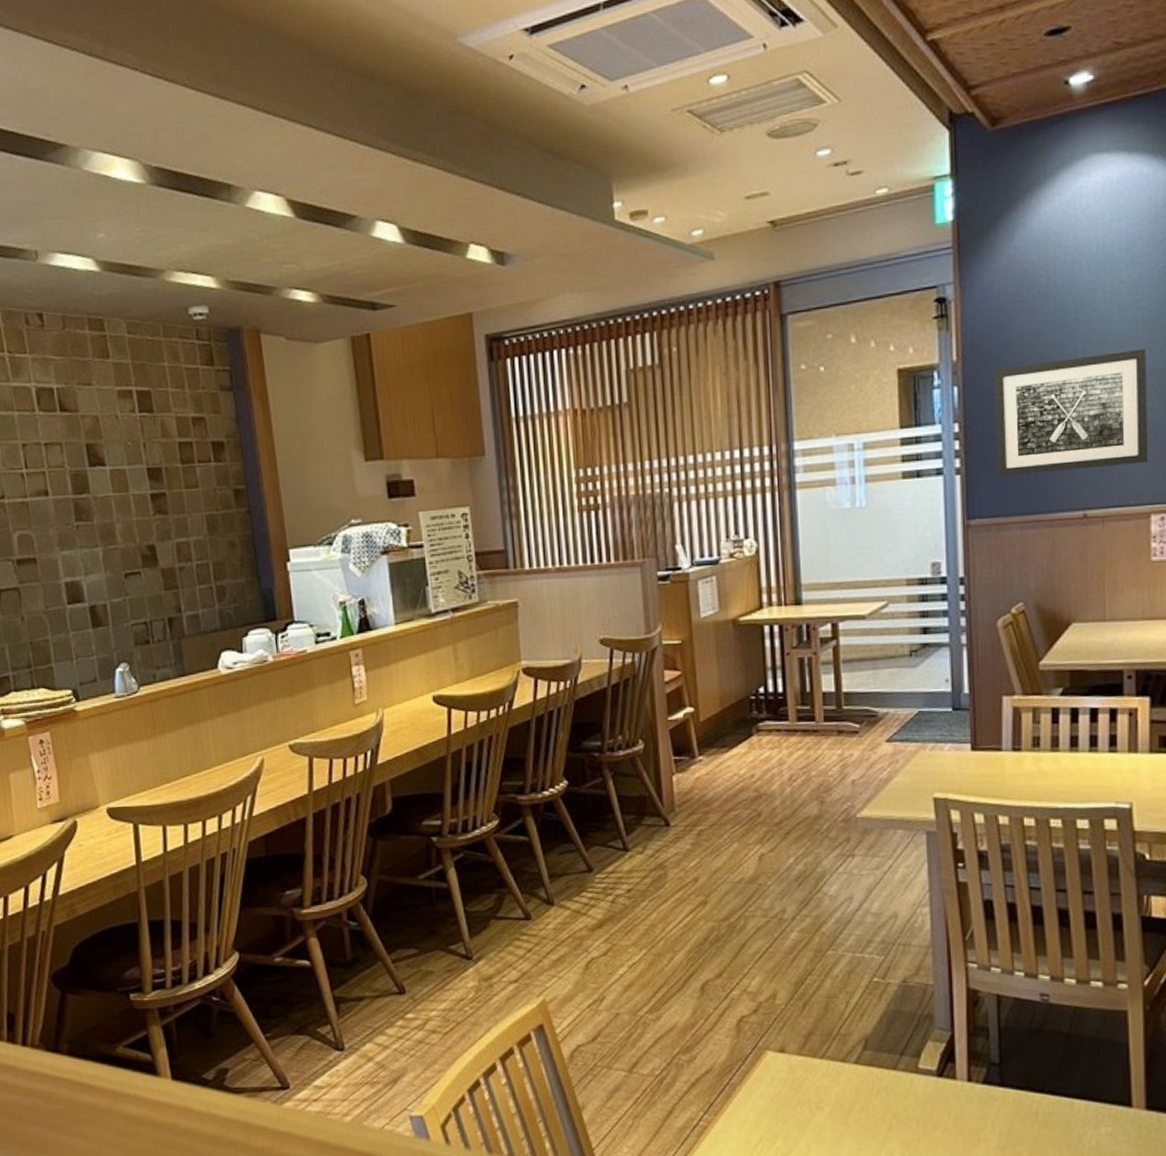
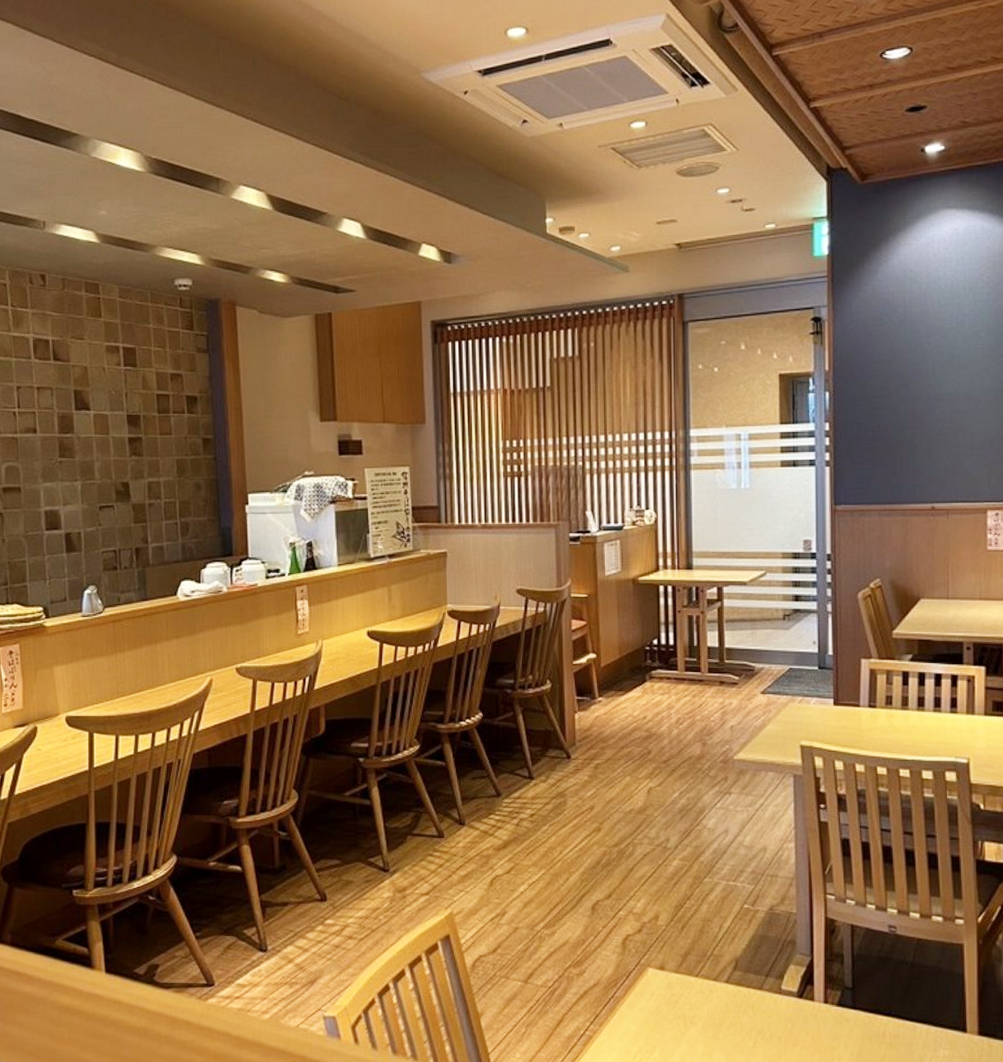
wall art: present [994,348,1148,477] -> none [860,371,985,470]

